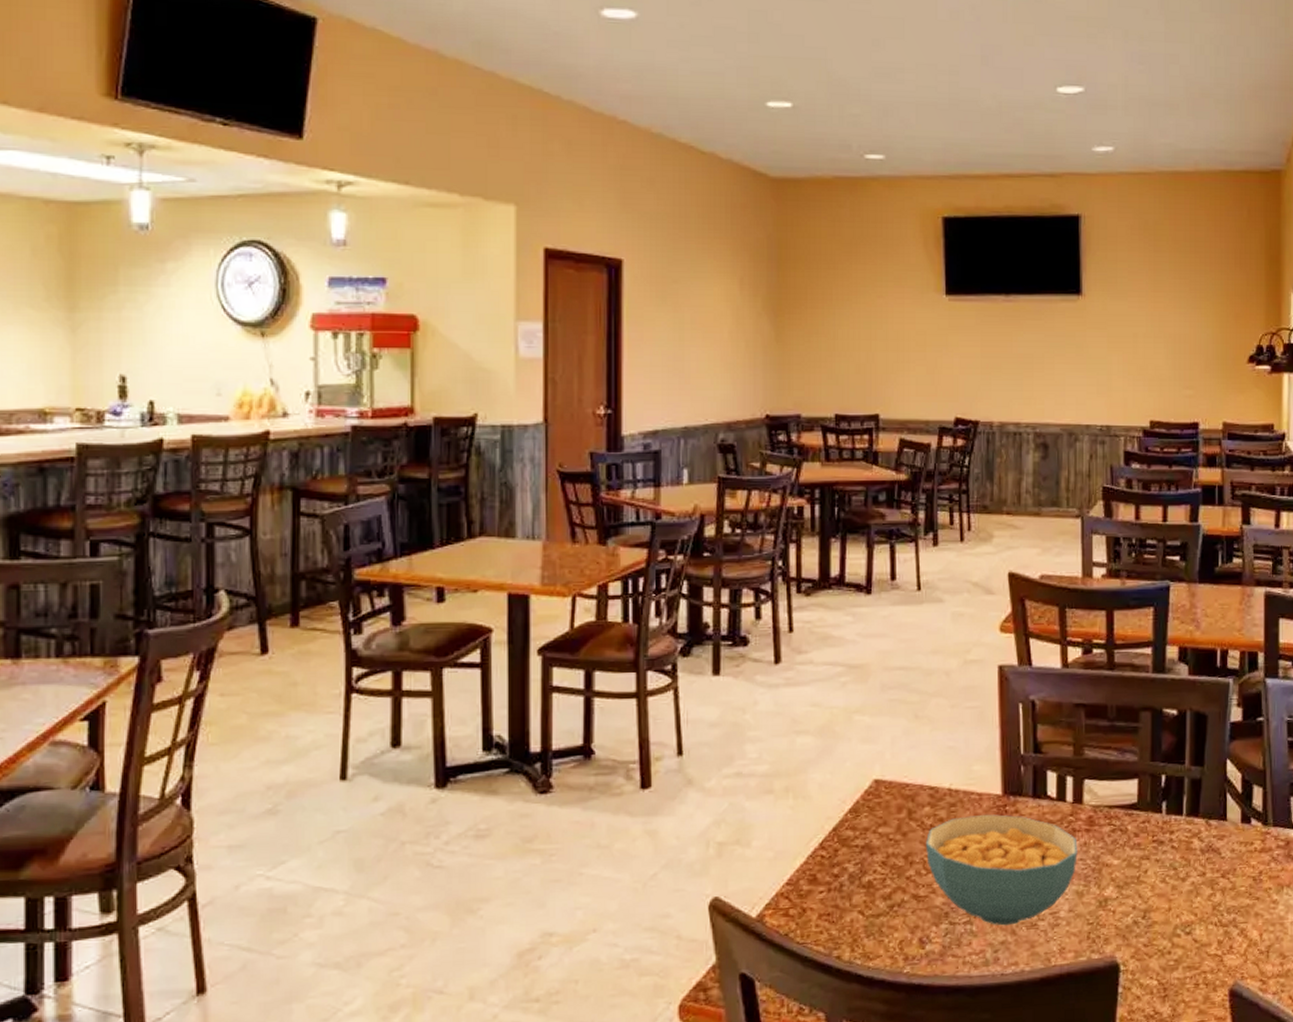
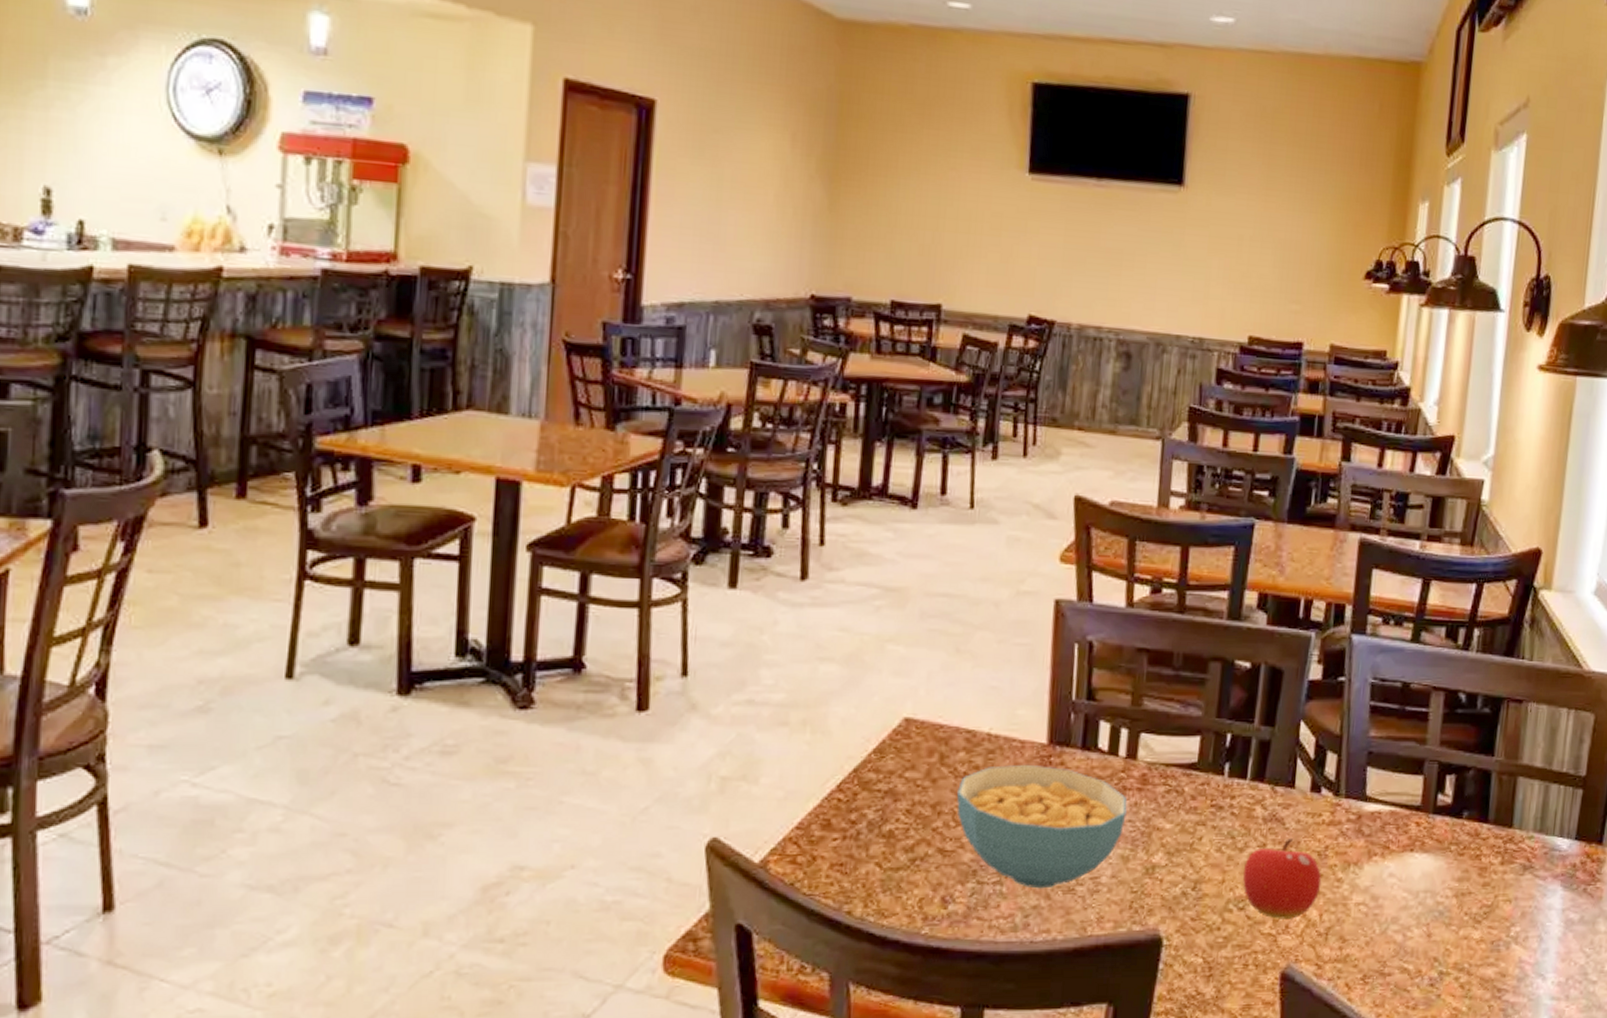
fruit: none [1186,866,1259,941] -> present [1242,839,1322,919]

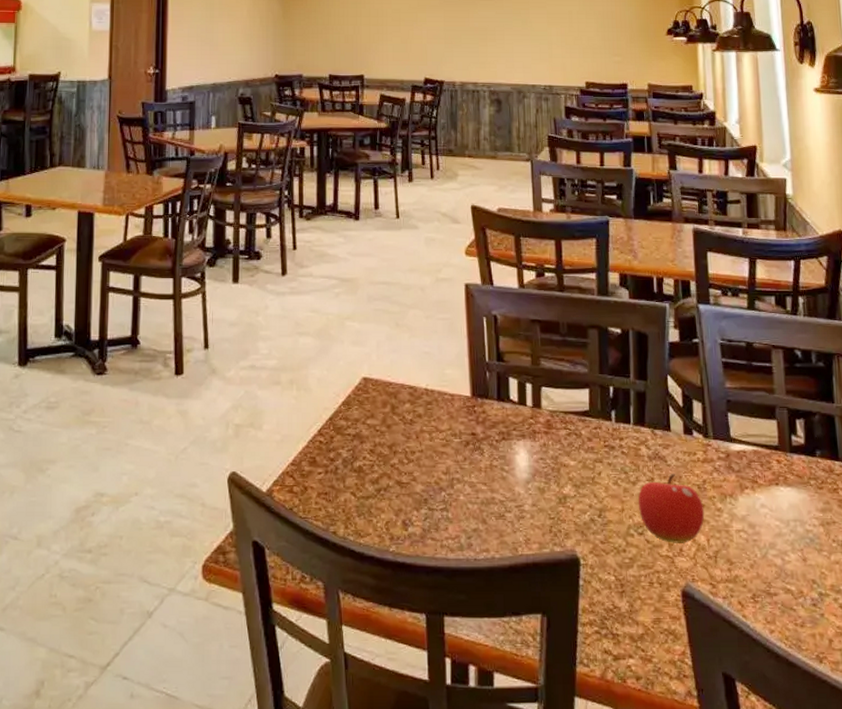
cereal bowl: present [956,764,1127,889] -> none [406,413,538,515]

